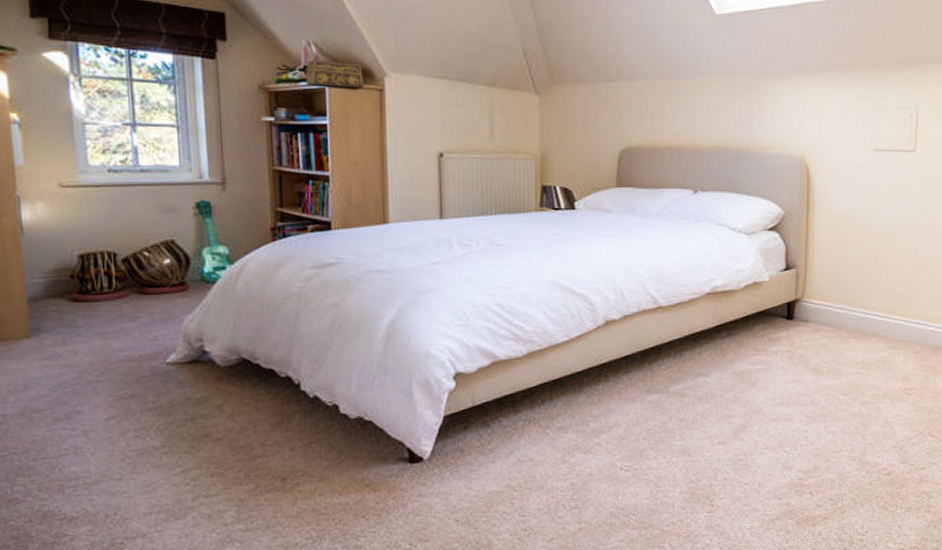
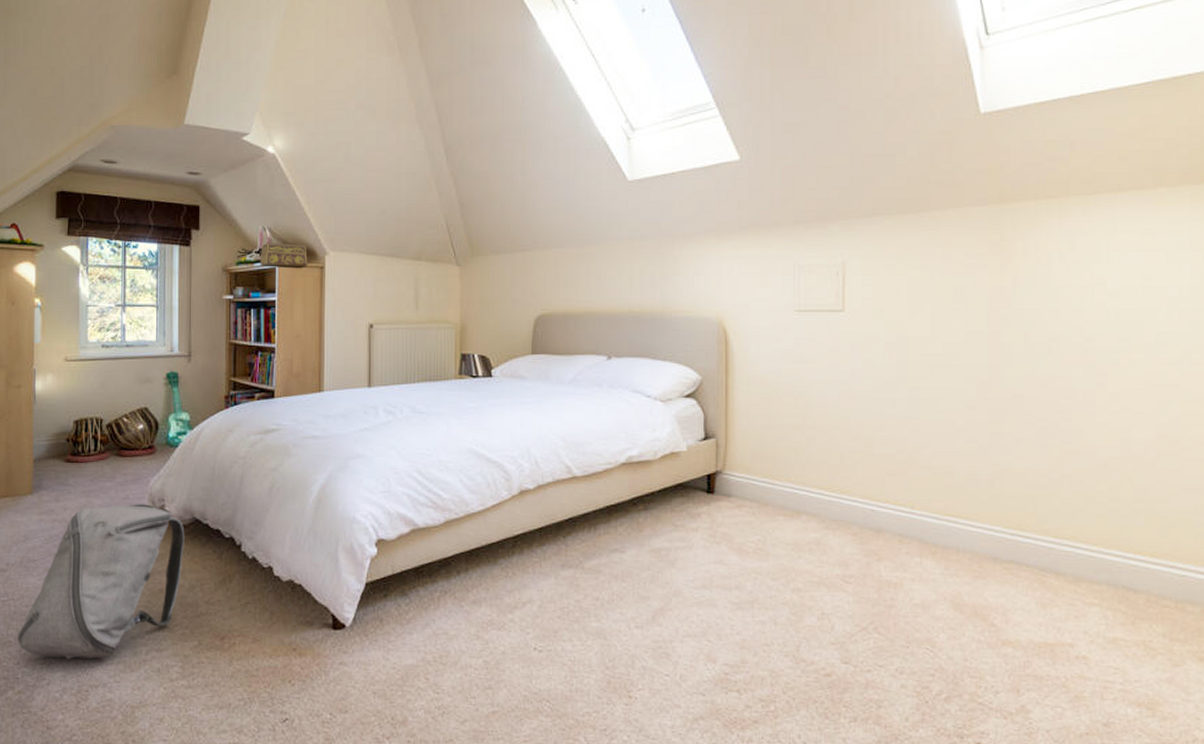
backpack: none [26,345,232,512] -> present [18,504,185,659]

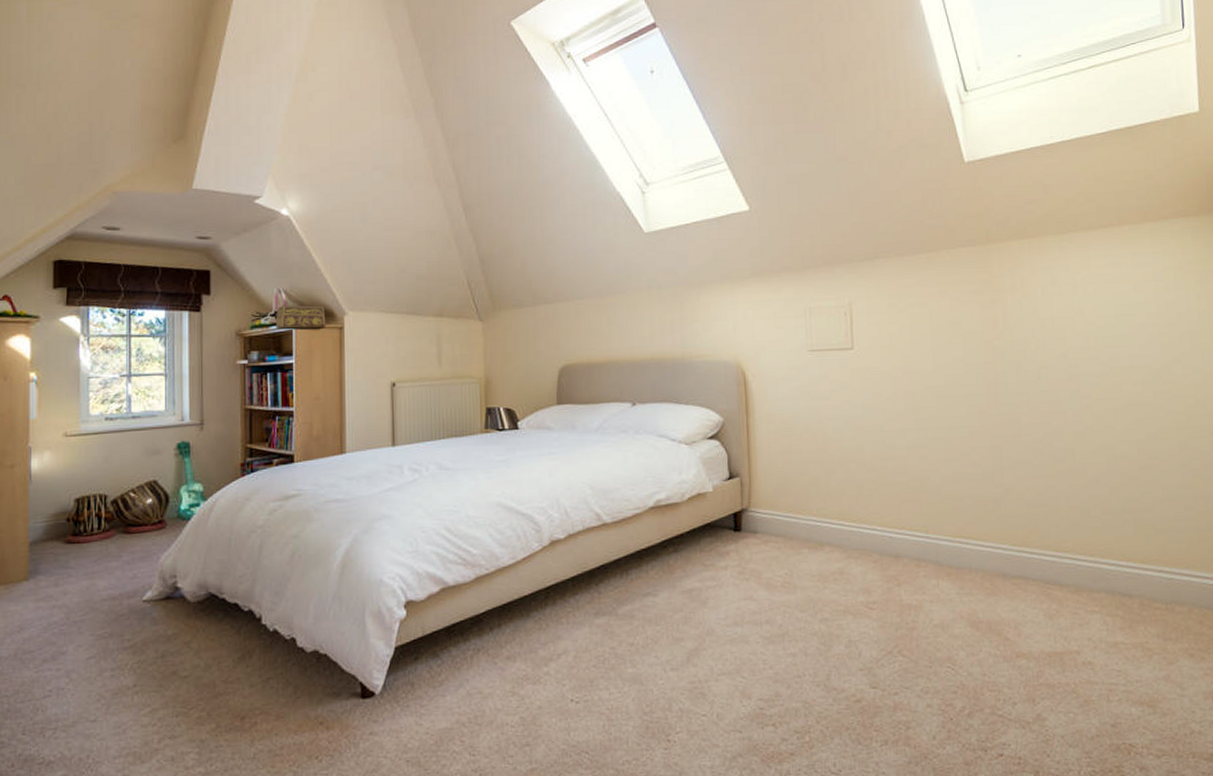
backpack: present [18,504,185,659] -> none [12,582,199,756]

